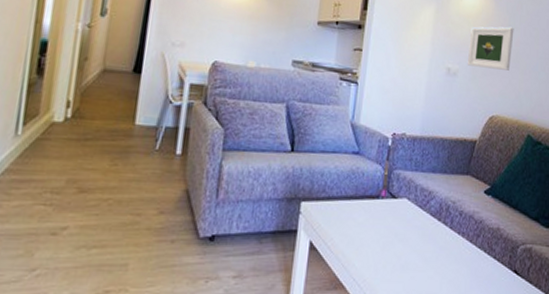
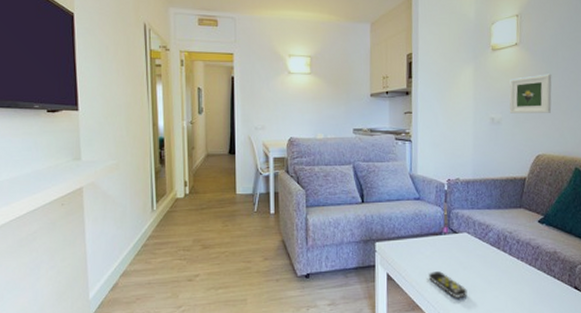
remote control: none [358,242,400,277] -> present [429,271,467,298]

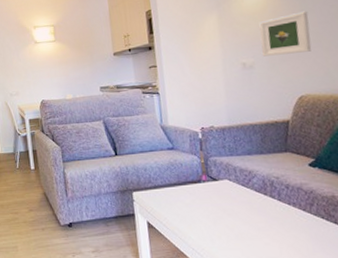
remote control: present [429,271,467,298] -> none [191,219,235,245]

